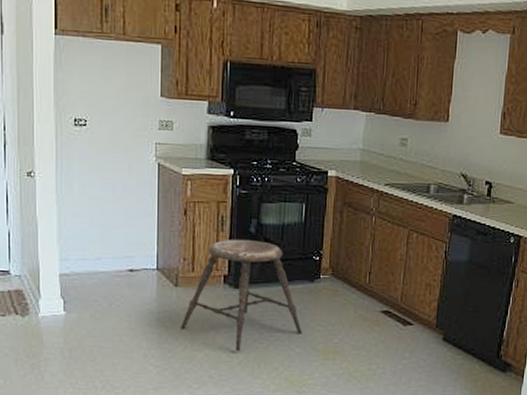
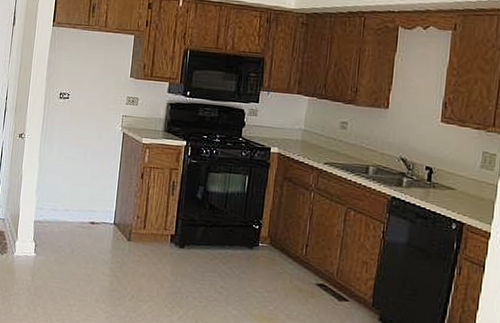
stool: present [181,239,302,351] -> none [130,203,239,307]

